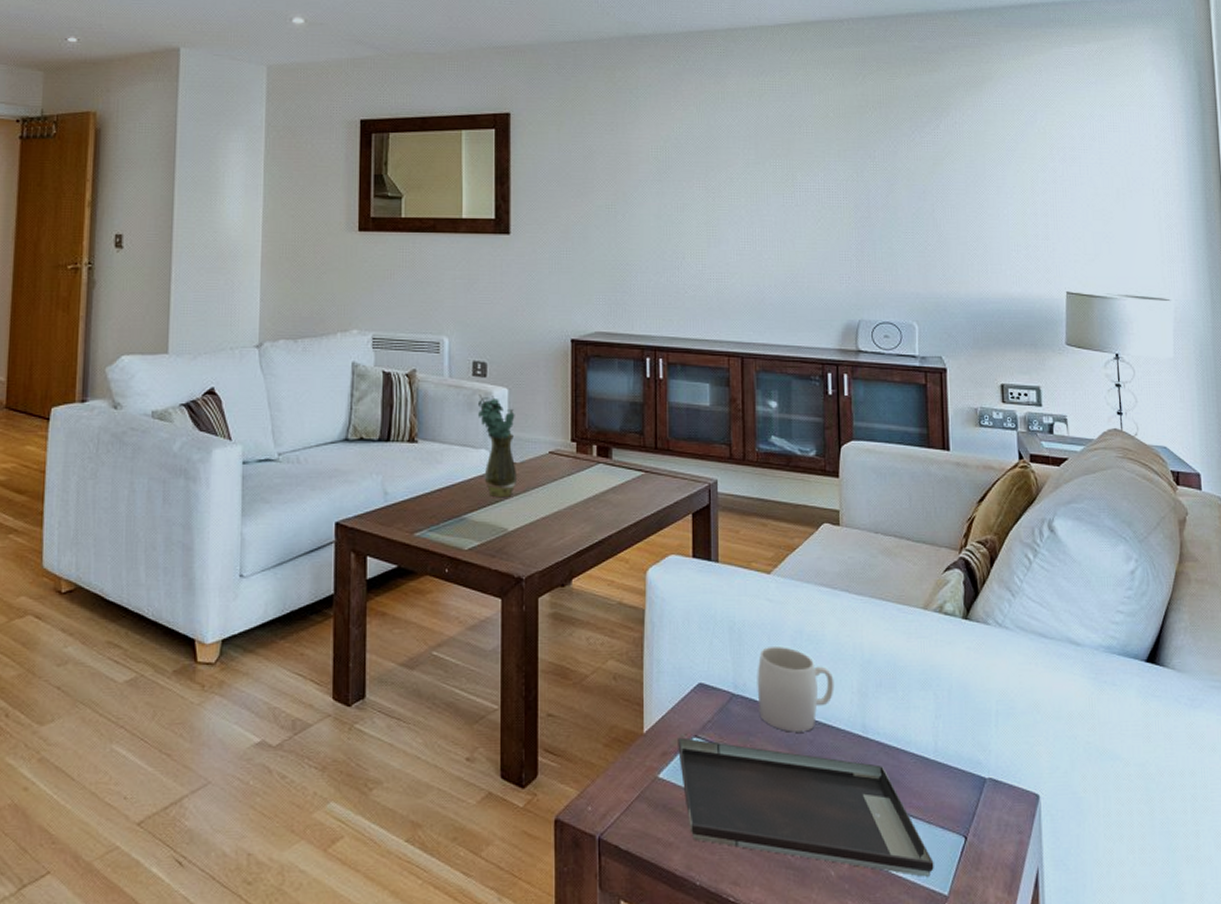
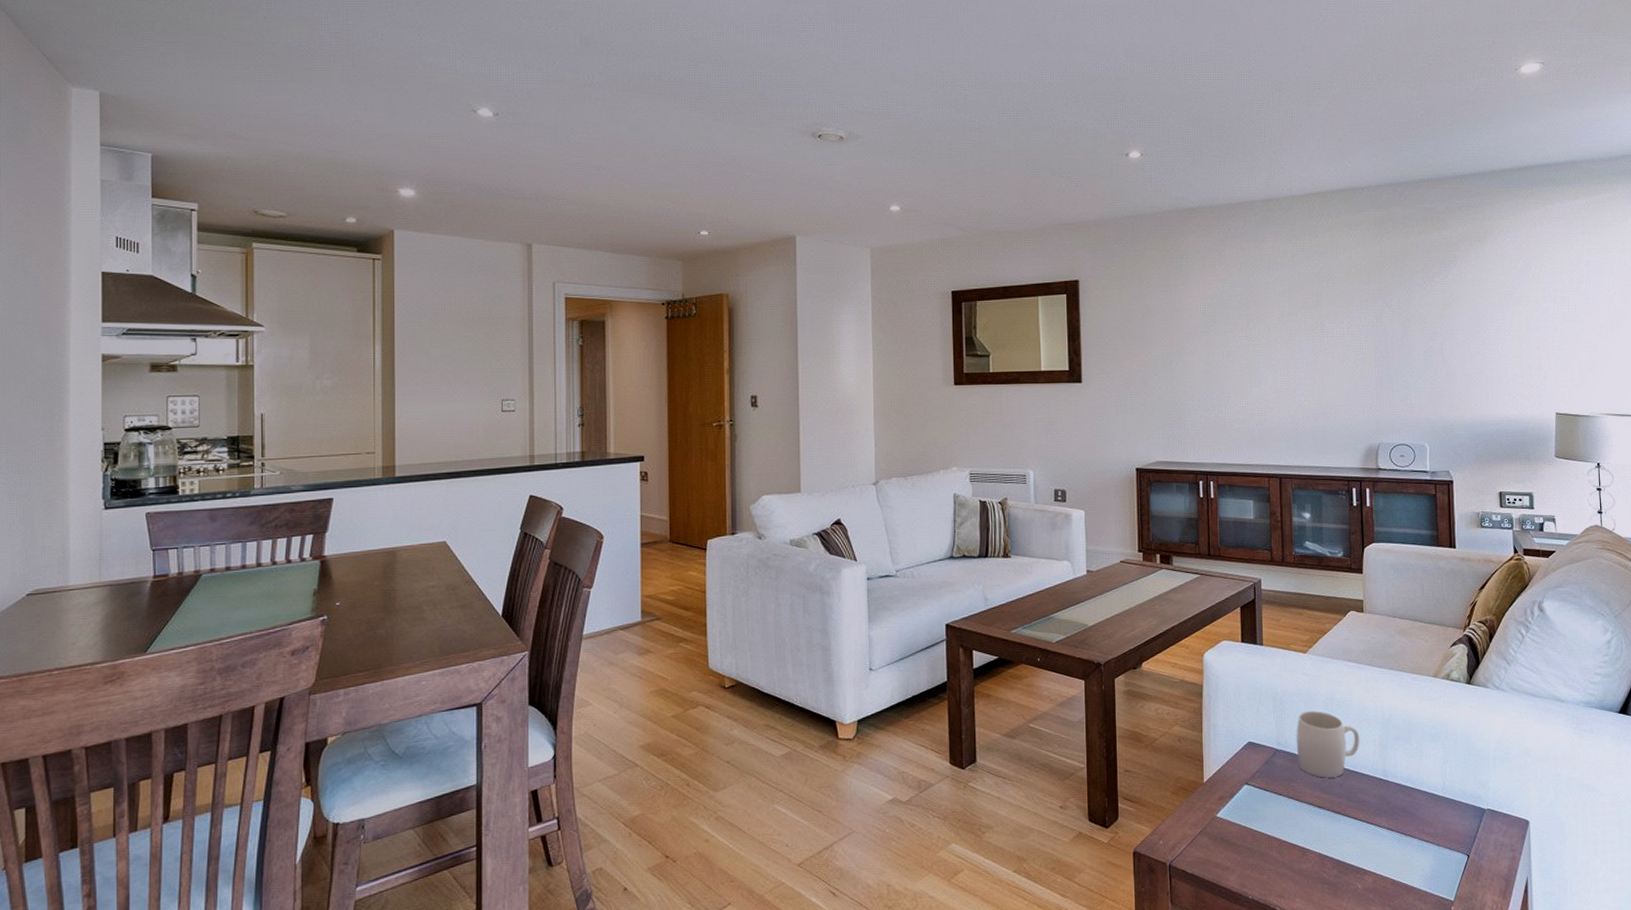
vase: present [478,394,518,498] -> none [1060,516,1095,600]
tray: present [678,737,934,877] -> none [1232,785,1442,887]

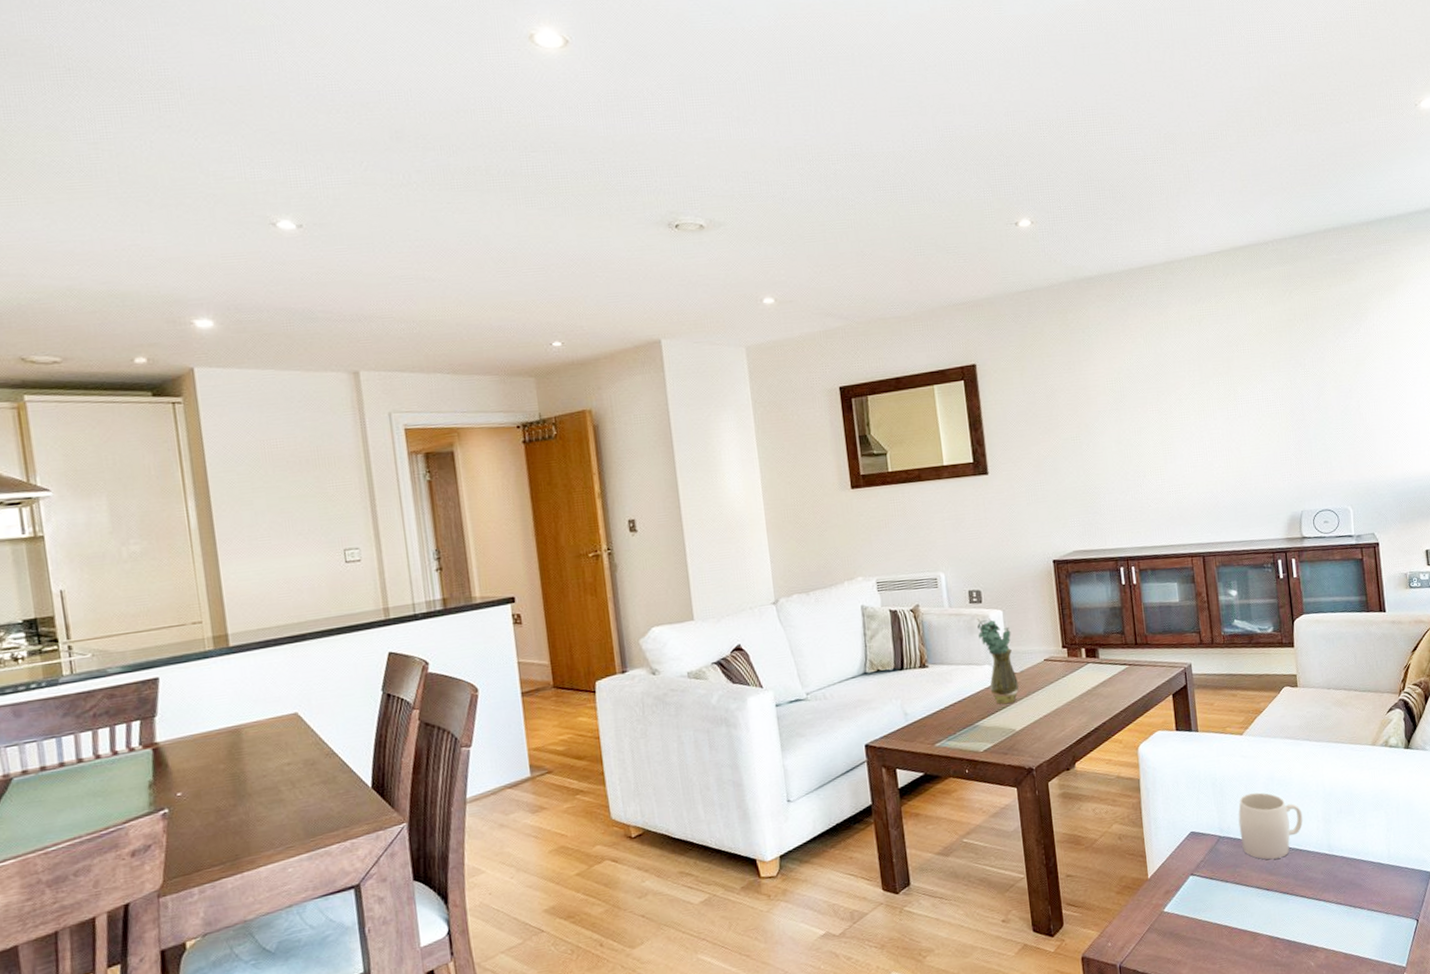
vase: none [1060,516,1095,600] -> present [977,618,1019,705]

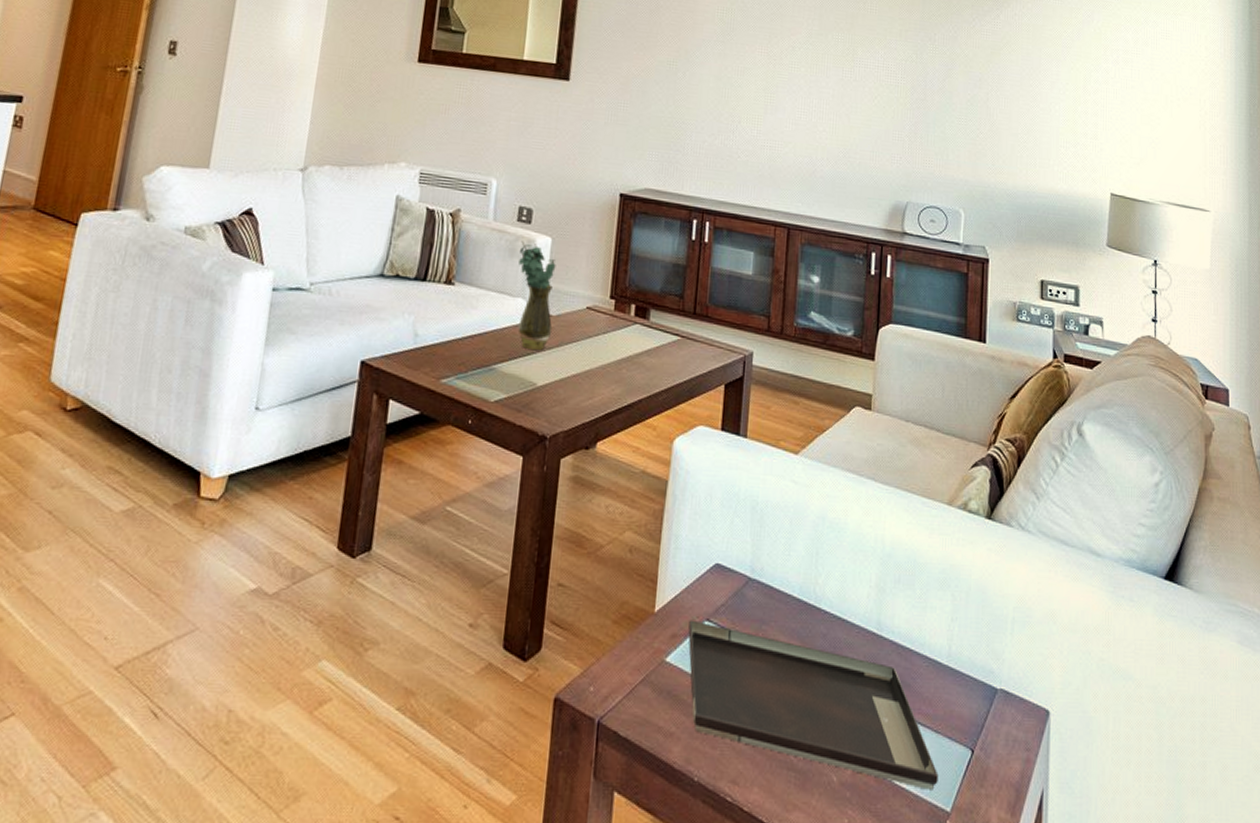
tray: none [1177,874,1394,956] -> present [688,620,939,790]
mug: present [1238,792,1303,860] -> none [774,531,853,625]

